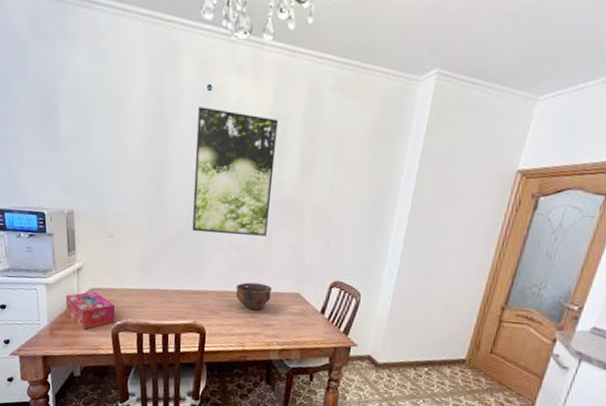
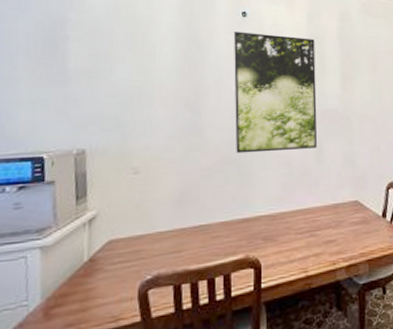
tissue box: present [65,291,116,329] -> none [70,243,143,297]
bowl: present [235,282,272,310] -> none [291,197,330,228]

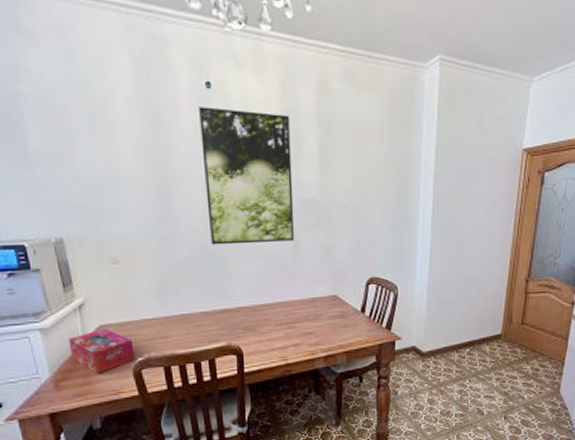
tissue box: none [70,243,143,297] -> present [68,328,135,374]

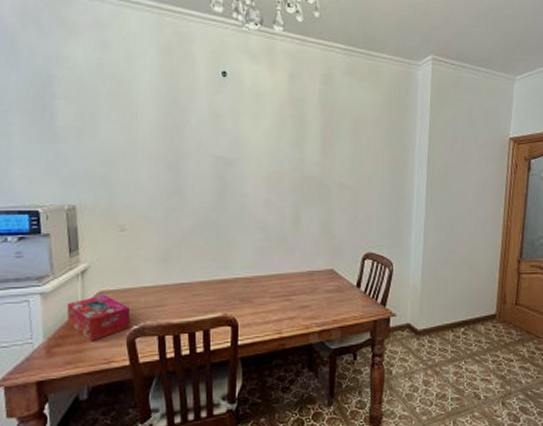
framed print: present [199,107,294,245] -> none [214,92,296,217]

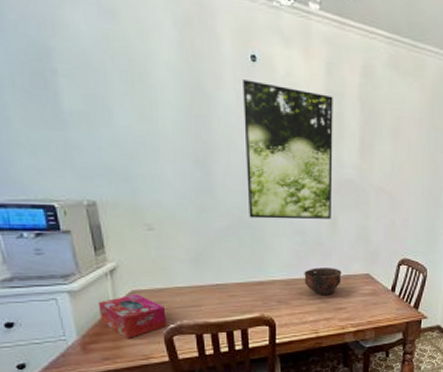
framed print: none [214,92,296,217] -> present [243,80,333,220]
bowl: none [267,264,305,292] -> present [304,268,342,295]

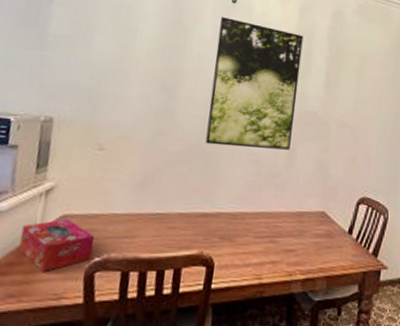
bowl: present [304,268,342,295] -> none [253,201,296,233]

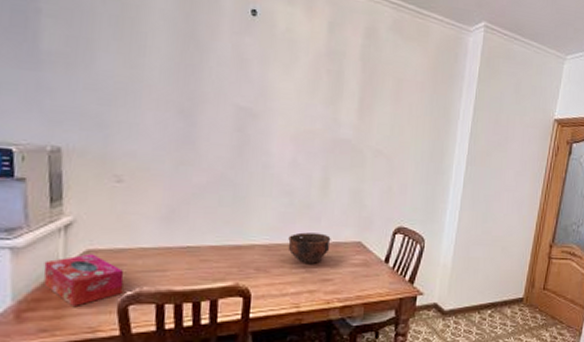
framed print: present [205,17,304,150] -> none [233,32,334,180]
bowl: none [253,201,296,233] -> present [288,232,331,264]

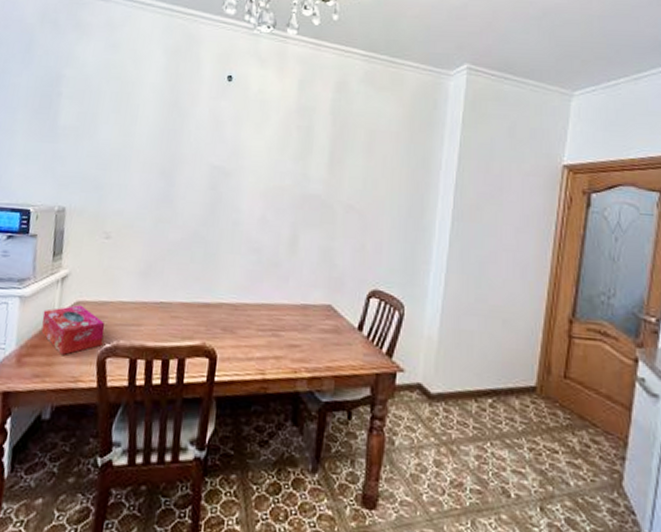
bowl: present [288,232,331,264] -> none [254,292,299,327]

